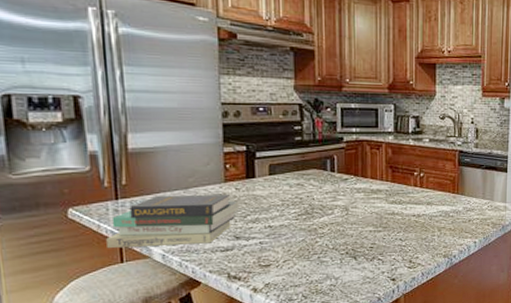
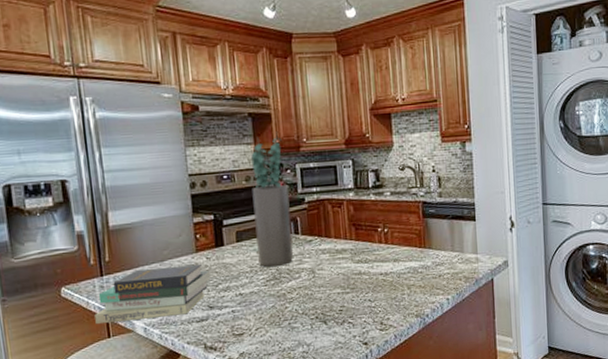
vase: none [289,69,328,202] -> present [251,131,294,267]

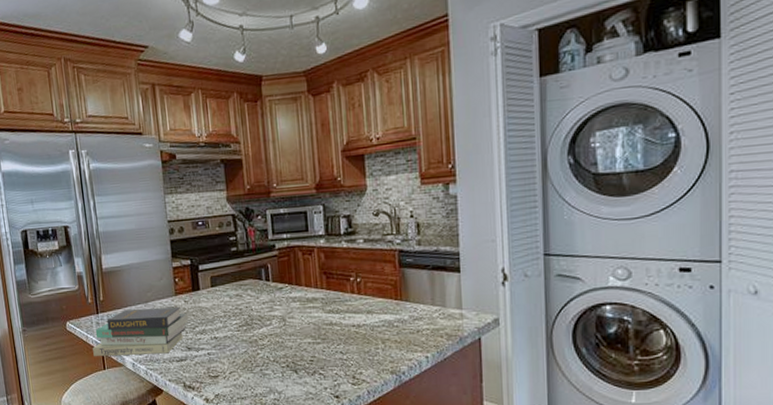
vase: present [251,131,294,267] -> none [224,177,265,313]

